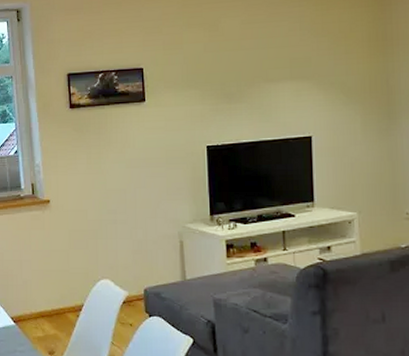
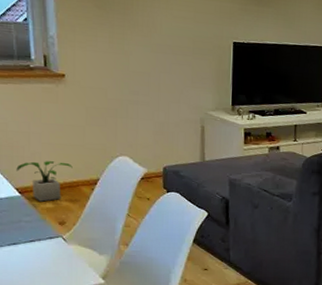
potted plant: none [11,288,59,331] -> present [16,161,73,202]

